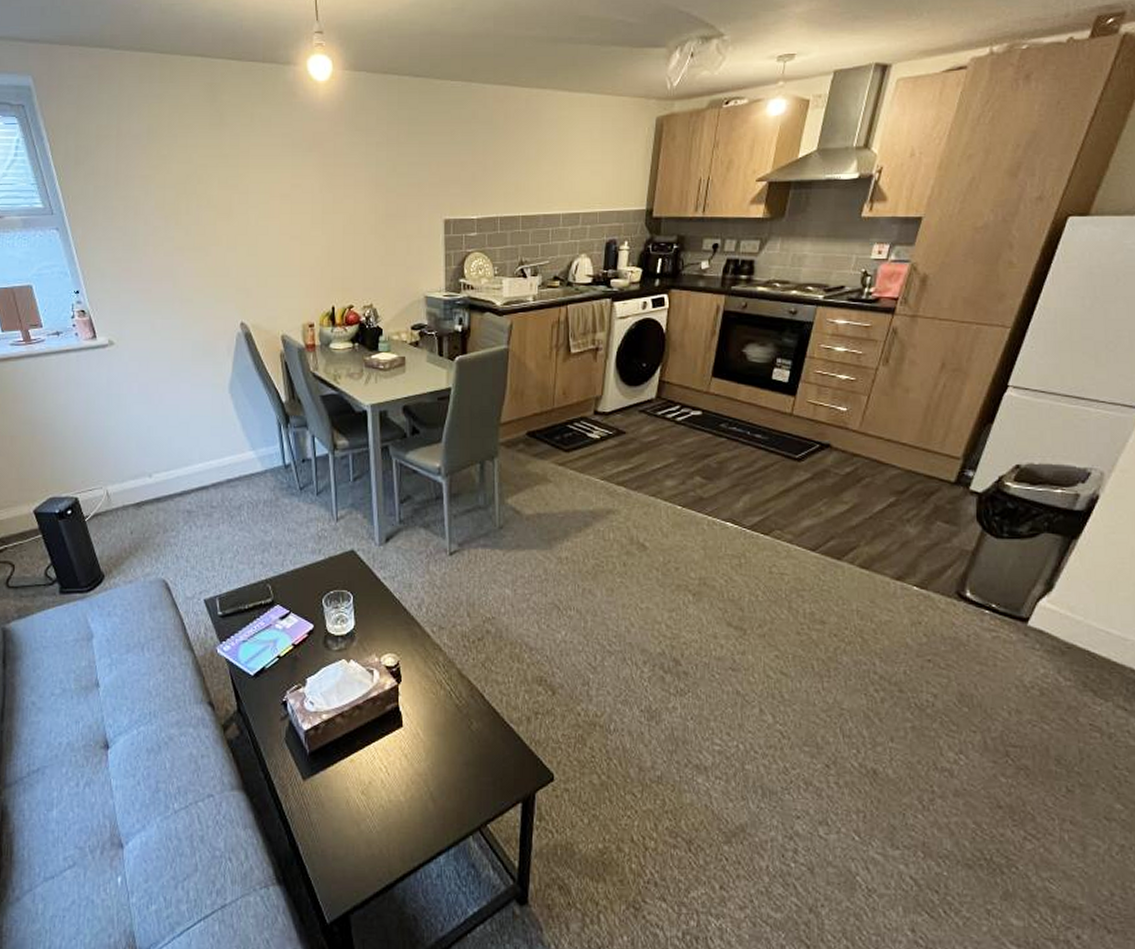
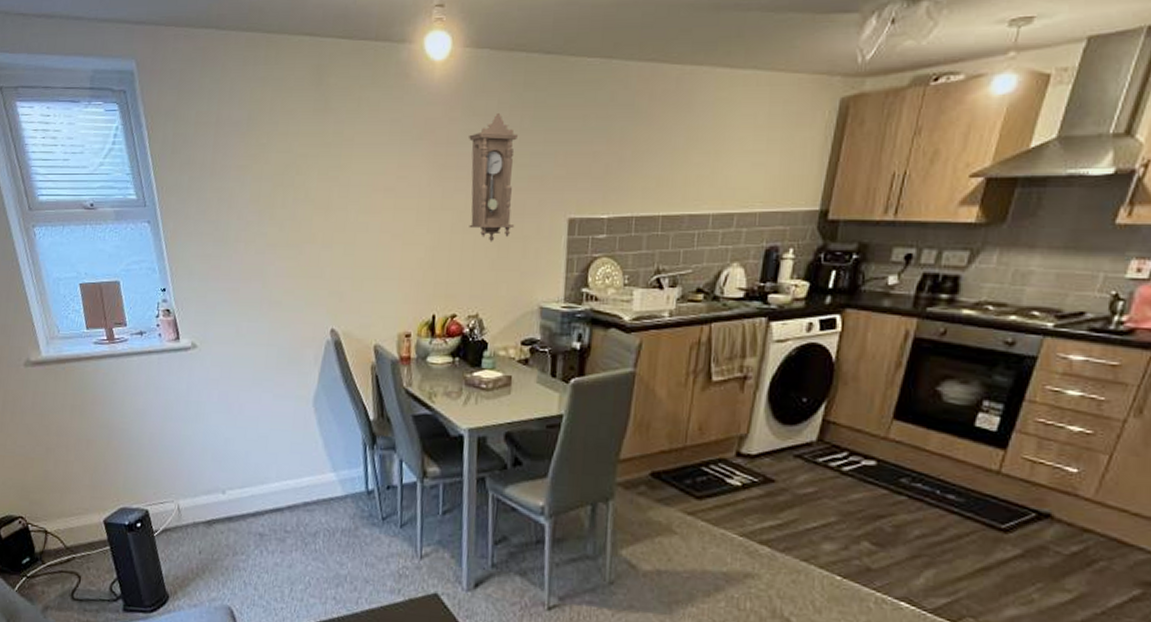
pendulum clock: none [353,128,399,241] -> present [469,113,519,242]

